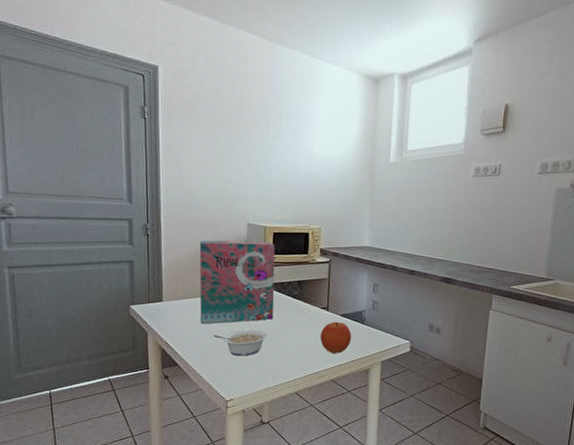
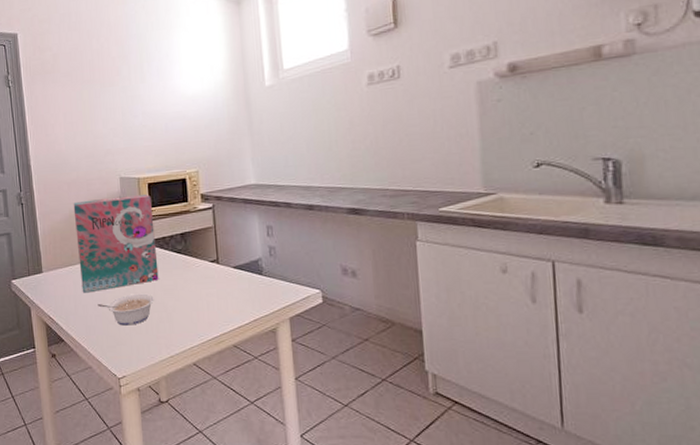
fruit: present [320,321,352,354] -> none [213,275,250,313]

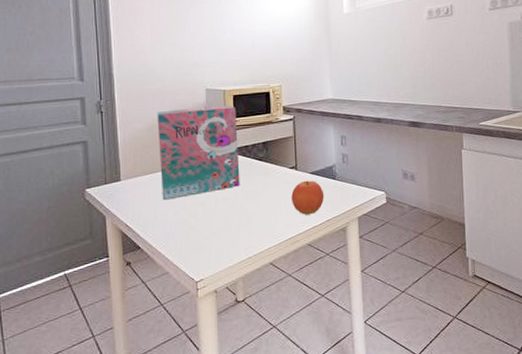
legume: present [98,293,154,326] -> none [178,199,235,231]
fruit: none [213,275,250,313] -> present [291,180,325,215]

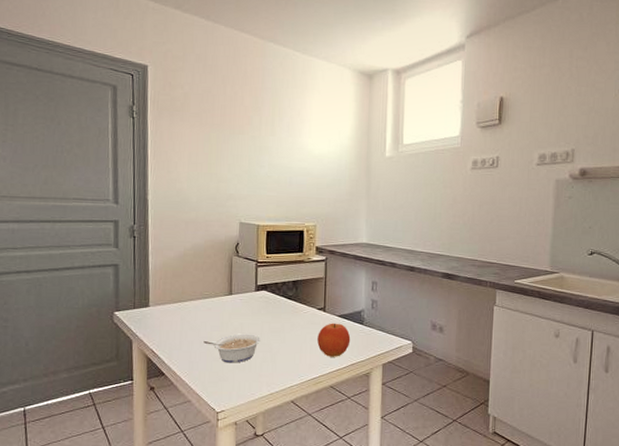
cereal box: present [157,105,240,200] -> none [188,240,269,330]
legume: none [178,199,235,231] -> present [203,334,260,363]

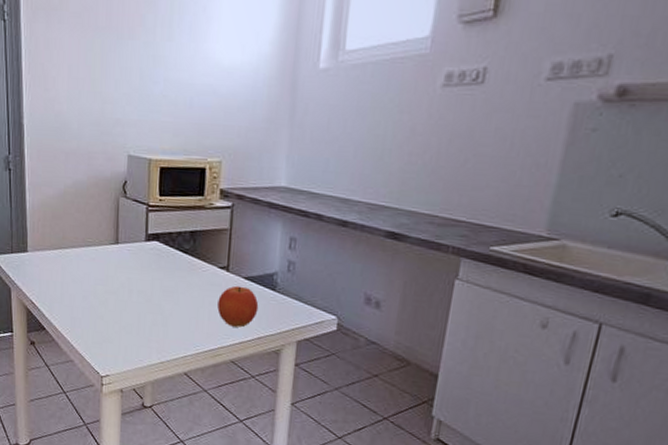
legume: present [203,334,260,363] -> none [86,290,150,324]

